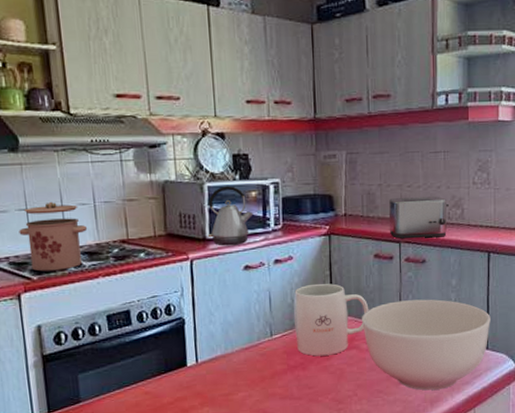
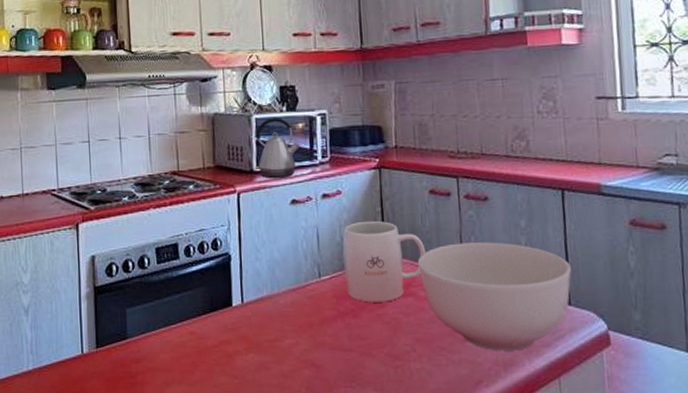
cooking pot: present [18,201,88,272] -> none [81,134,142,202]
toaster: present [388,196,449,240] -> none [443,127,511,174]

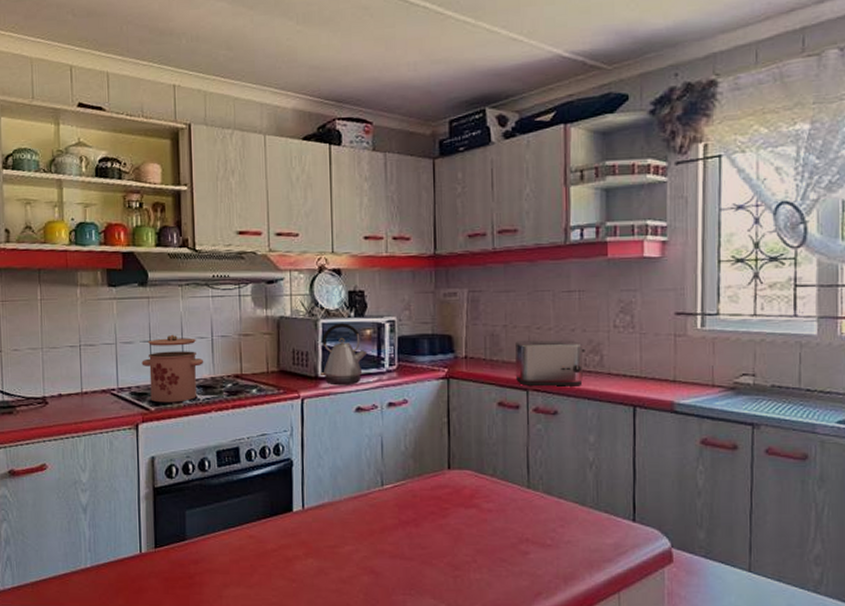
cooking pot: none [81,134,142,202] -> present [141,334,204,403]
mug: present [342,220,426,303] -> none [406,431,491,513]
bowl: present [417,242,571,351] -> none [482,456,638,565]
toaster: none [443,127,511,174] -> present [515,340,585,387]

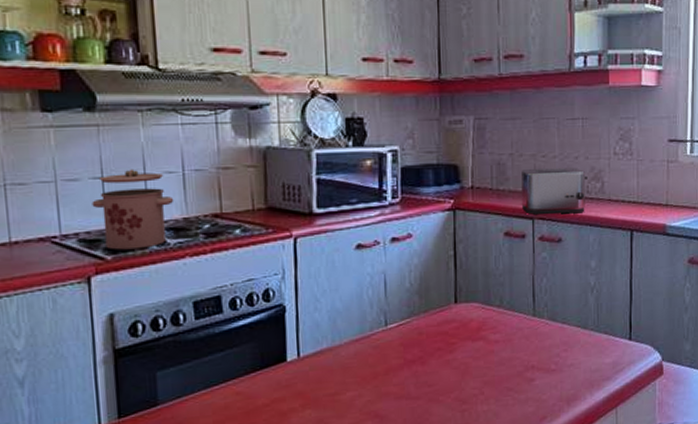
kettle: present [319,323,368,386] -> none [314,153,368,222]

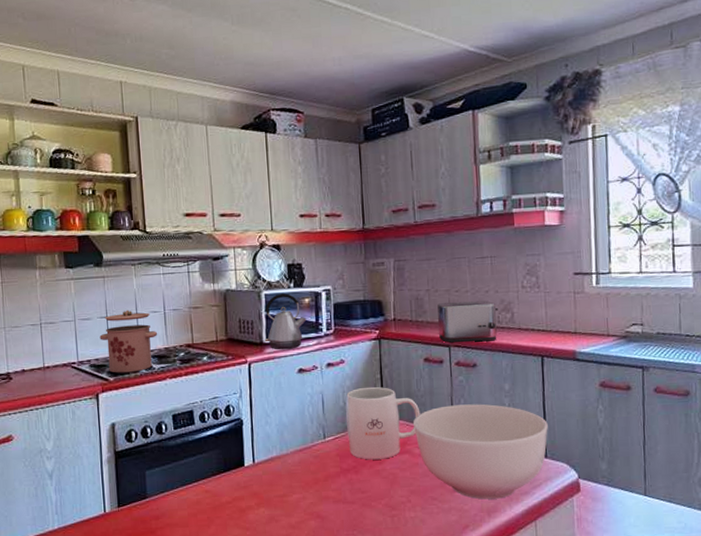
kettle: none [314,153,368,222] -> present [264,293,307,350]
mug: none [411,265,498,349] -> present [345,386,421,460]
bowl: none [489,283,634,388] -> present [412,404,548,500]

